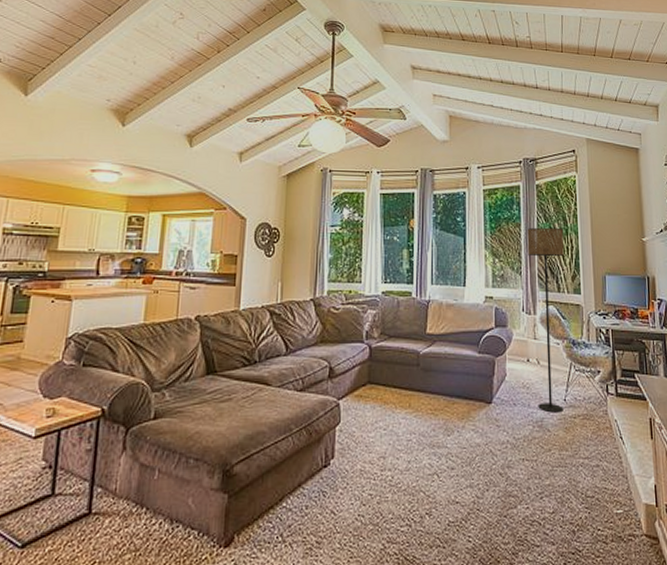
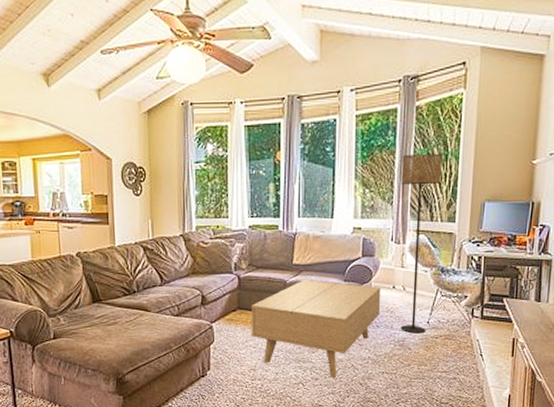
coffee table: none [382,350,517,468] -> present [252,279,381,379]

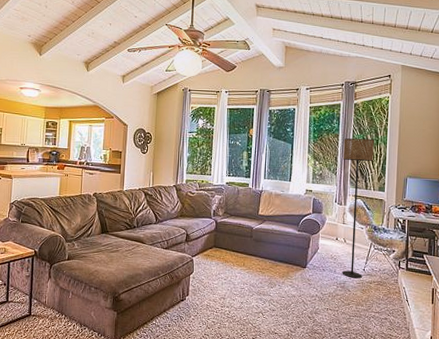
coffee table: present [252,279,381,379] -> none [223,227,327,311]

